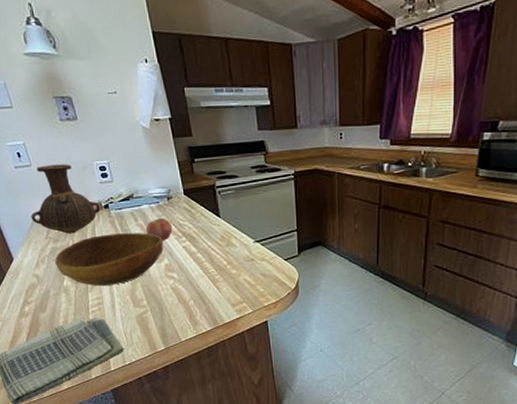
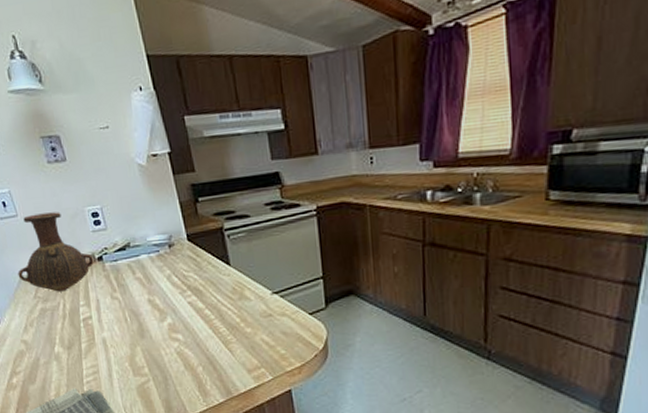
bowl: present [55,233,163,287] -> none [44,287,166,352]
apple: present [145,218,173,241] -> none [144,269,176,296]

